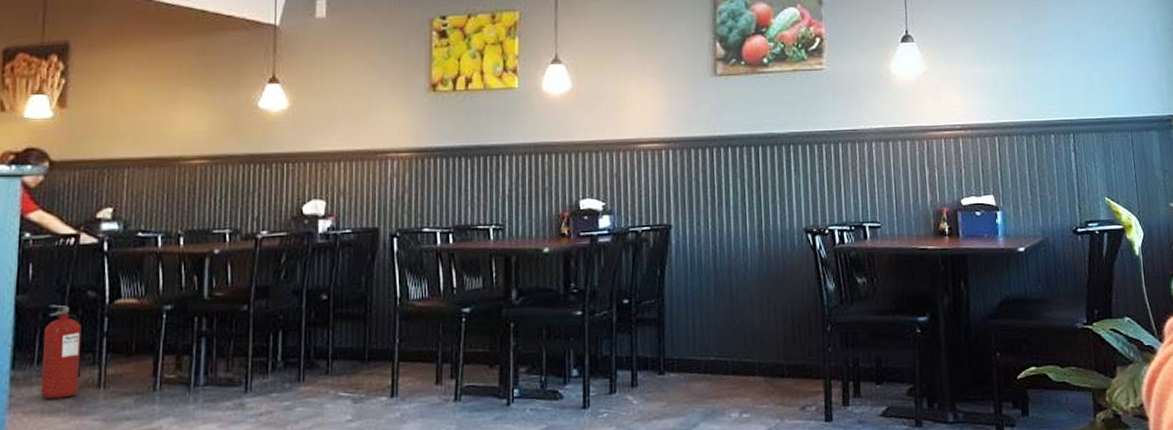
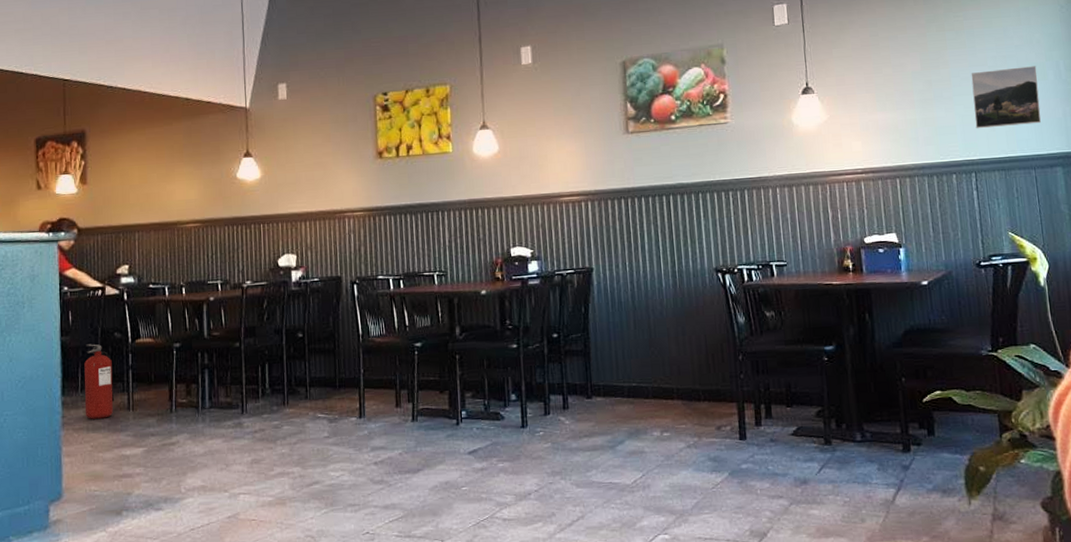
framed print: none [1070,25,1138,88] -> present [971,66,1041,129]

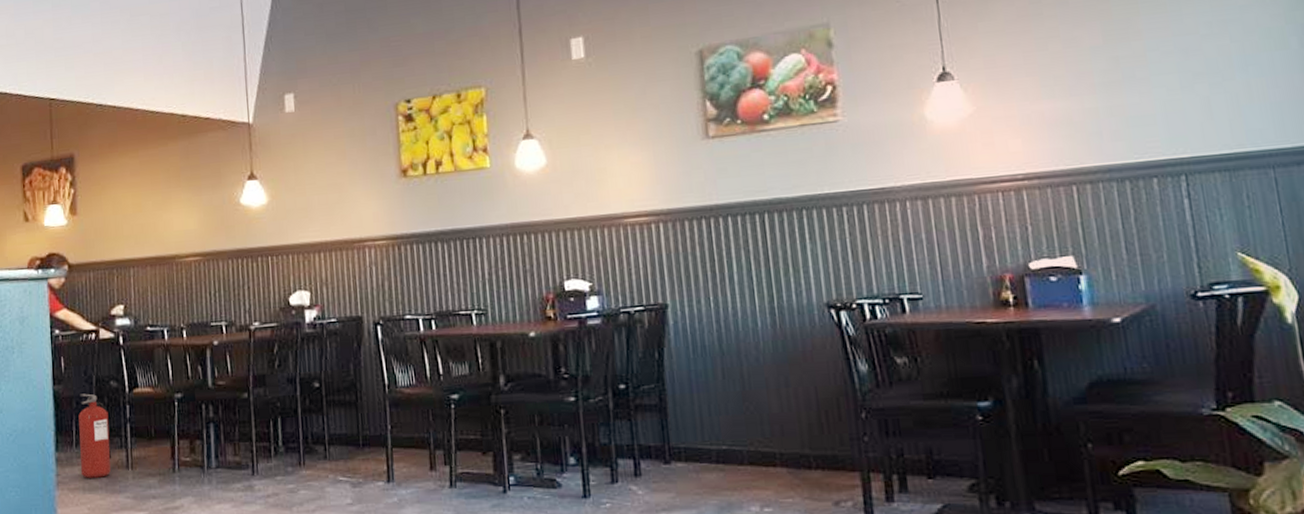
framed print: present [971,66,1041,129] -> none [1175,31,1281,118]

